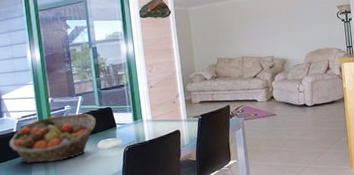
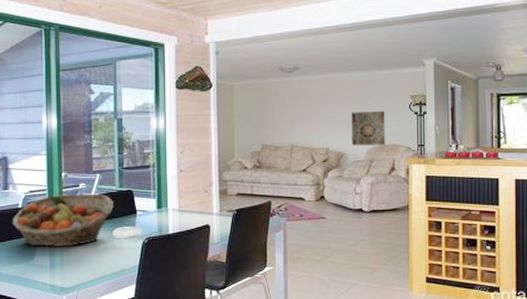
wall art: none [290,20,320,52] -> present [351,110,386,146]

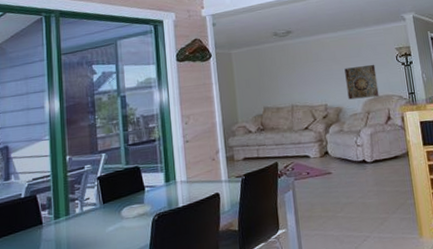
fruit basket: present [12,193,113,247] -> none [14,174,121,238]

